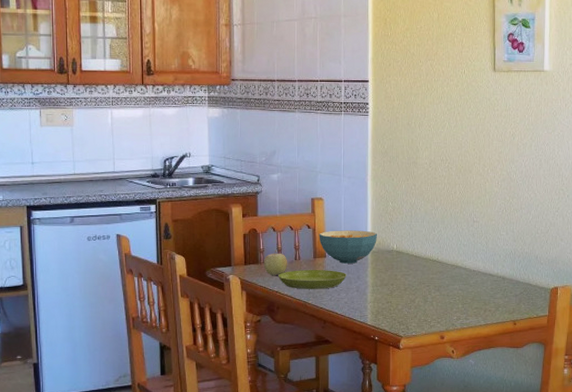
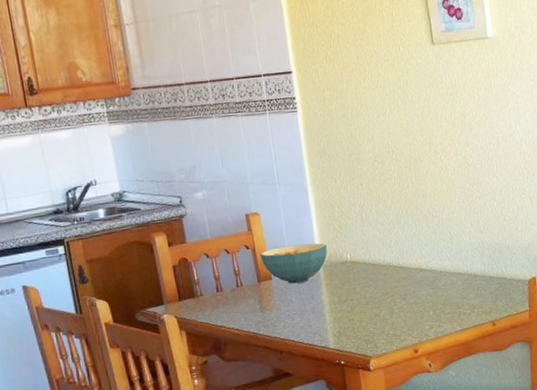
fruit: present [263,249,287,275] -> none [200,278,229,309]
saucer: present [278,270,347,289] -> none [220,293,299,320]

